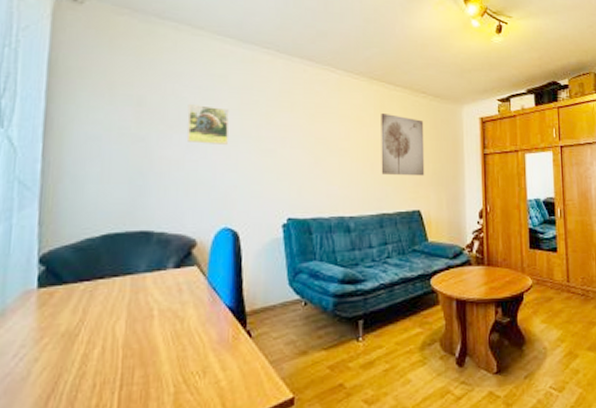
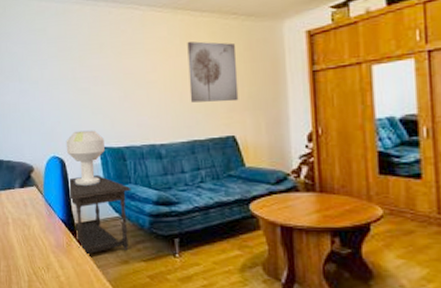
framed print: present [187,104,229,144] -> none [18,57,50,89]
side table: none [239,250,316,351] -> present [68,174,131,256]
table lamp: none [241,198,288,263] -> present [65,130,105,185]

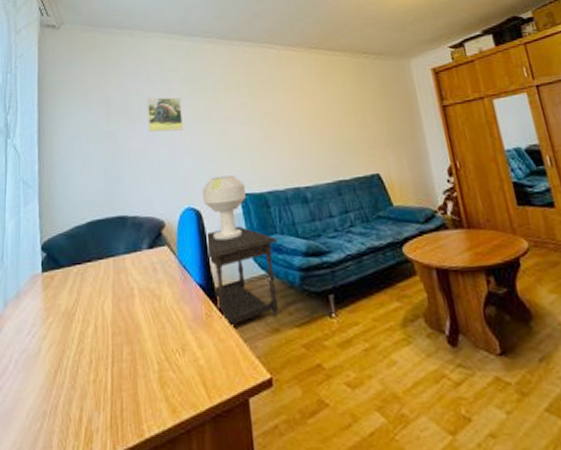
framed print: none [18,57,50,89] -> present [146,97,183,132]
wall art: present [187,41,239,103] -> none [323,79,379,141]

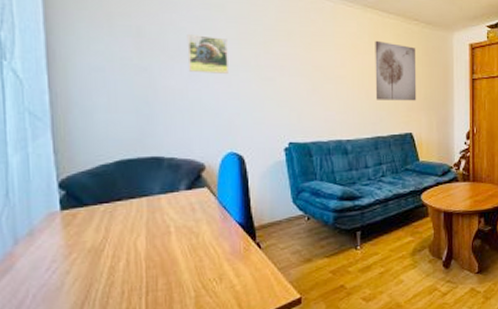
table lamp: present [201,175,246,240] -> none [246,124,290,184]
side table: present [207,226,279,328] -> none [247,171,317,260]
wall art: none [323,79,379,141] -> present [375,41,417,101]

